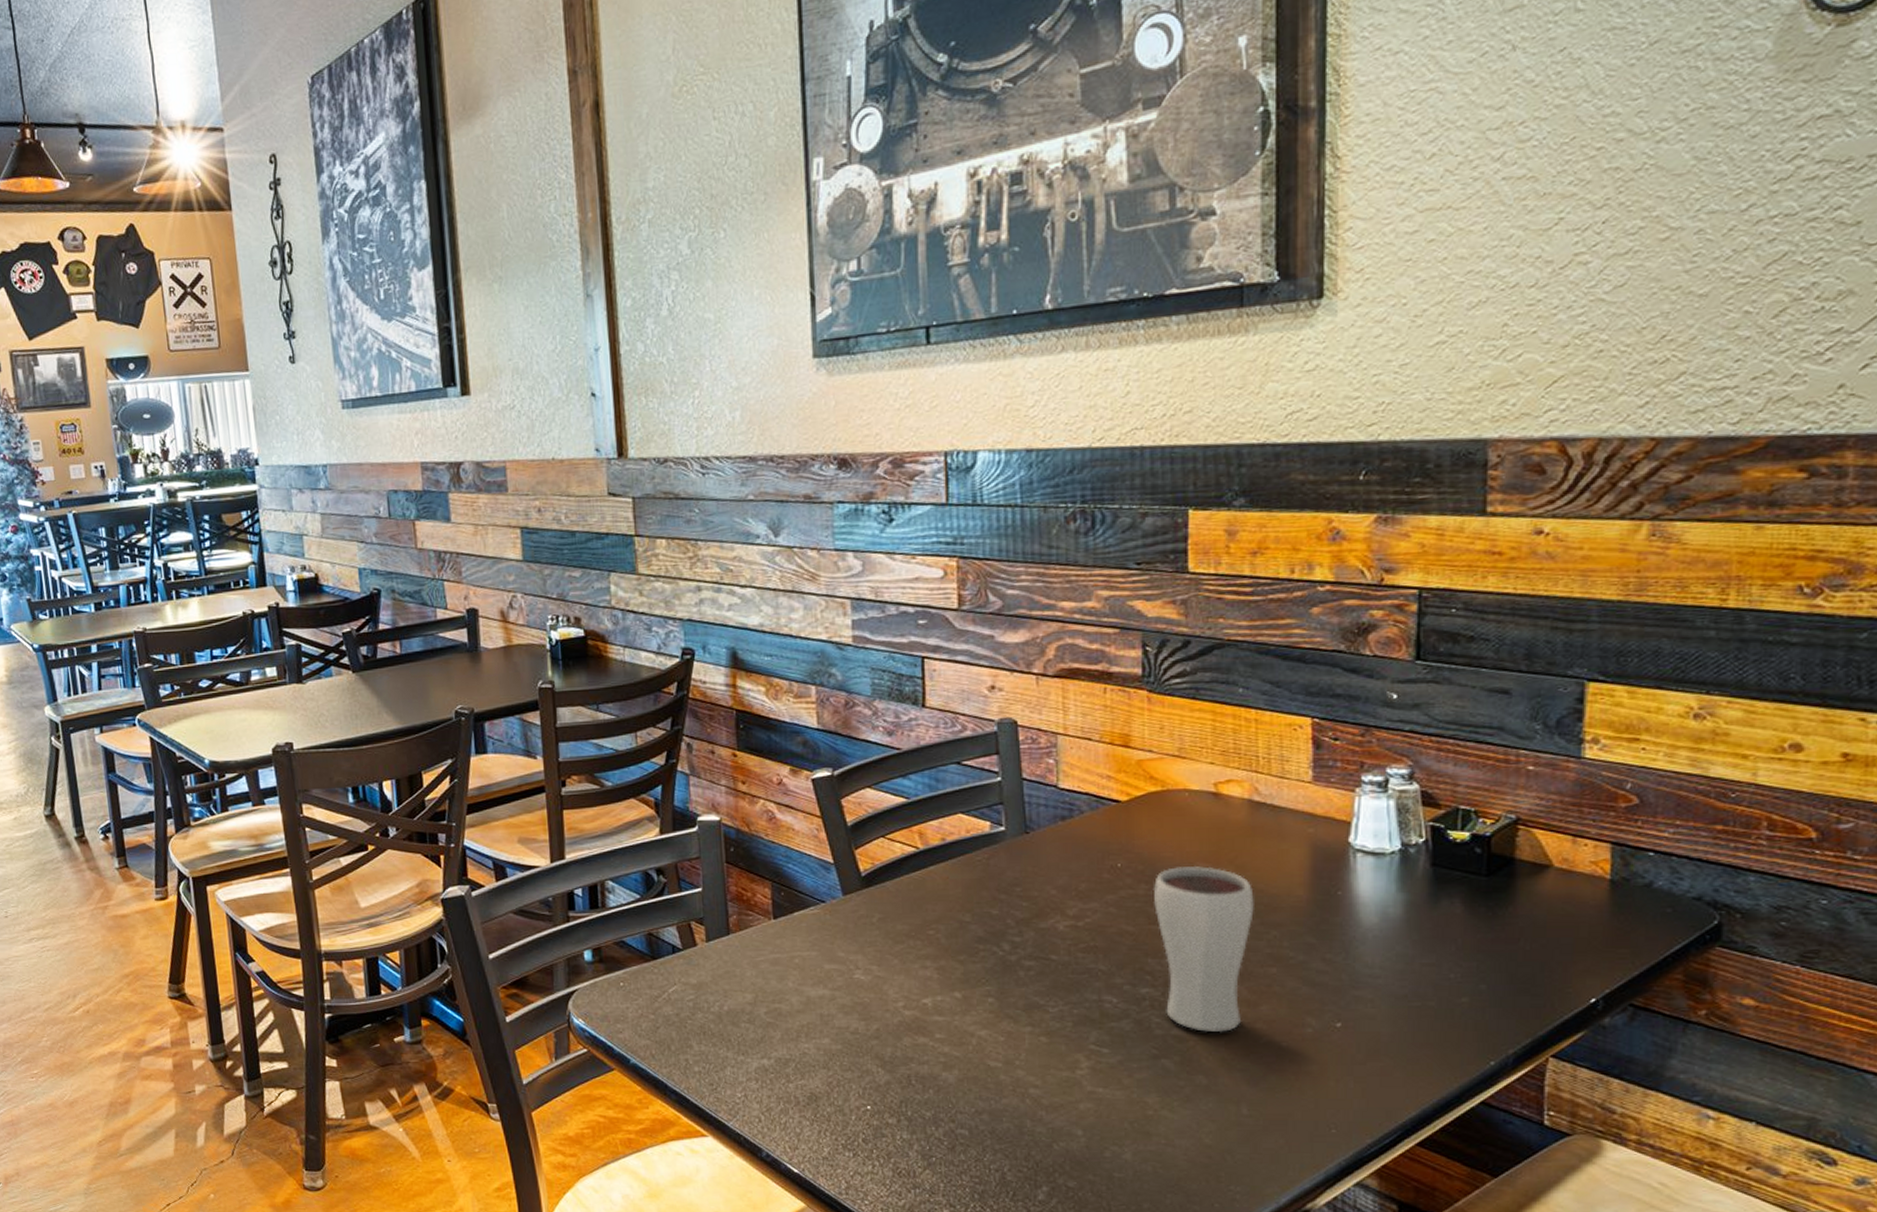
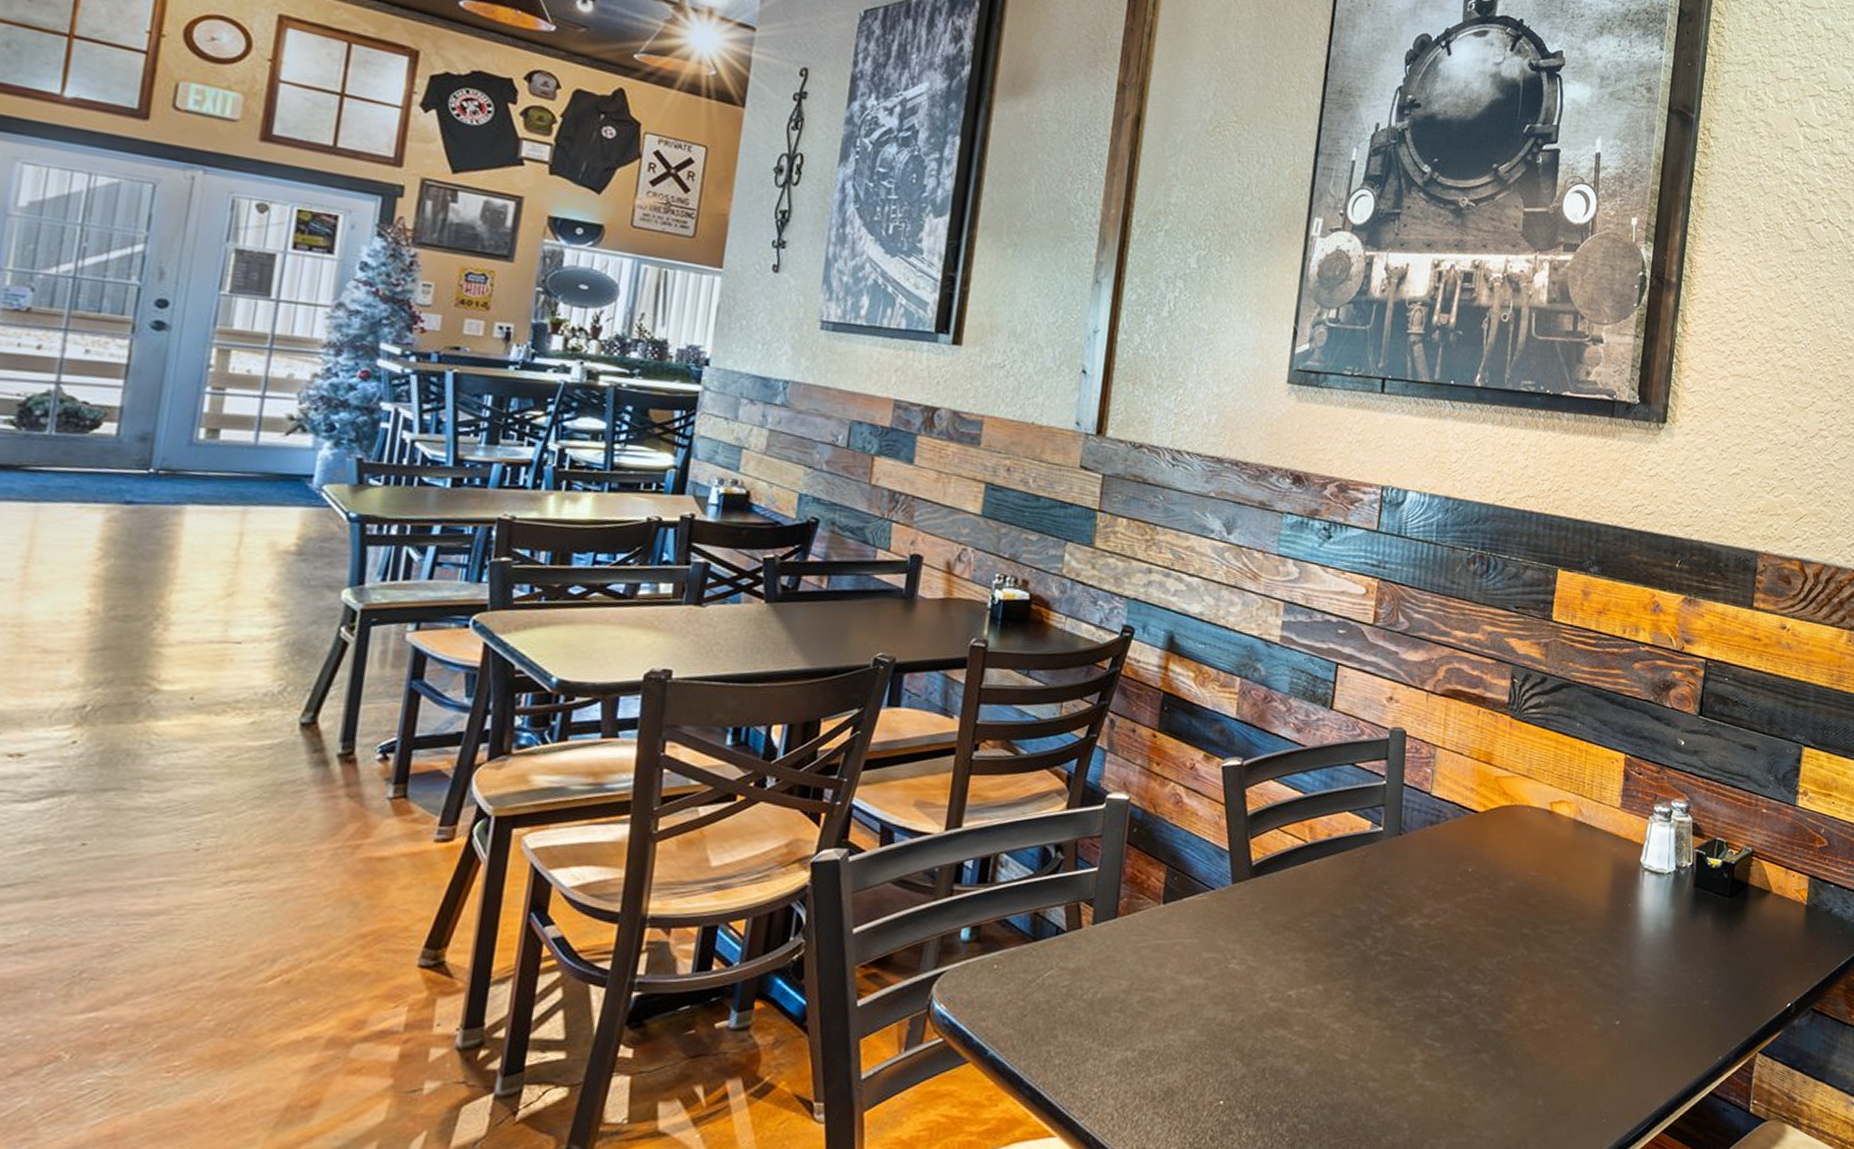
drinking glass: present [1153,865,1254,1033] -> none [1490,874,1568,1029]

